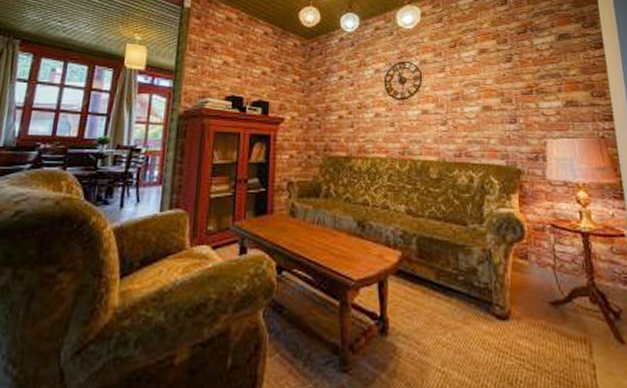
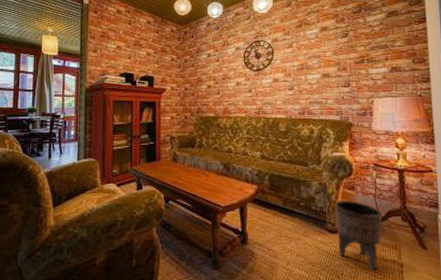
planter: none [502,273,566,375] -> present [334,200,382,271]

